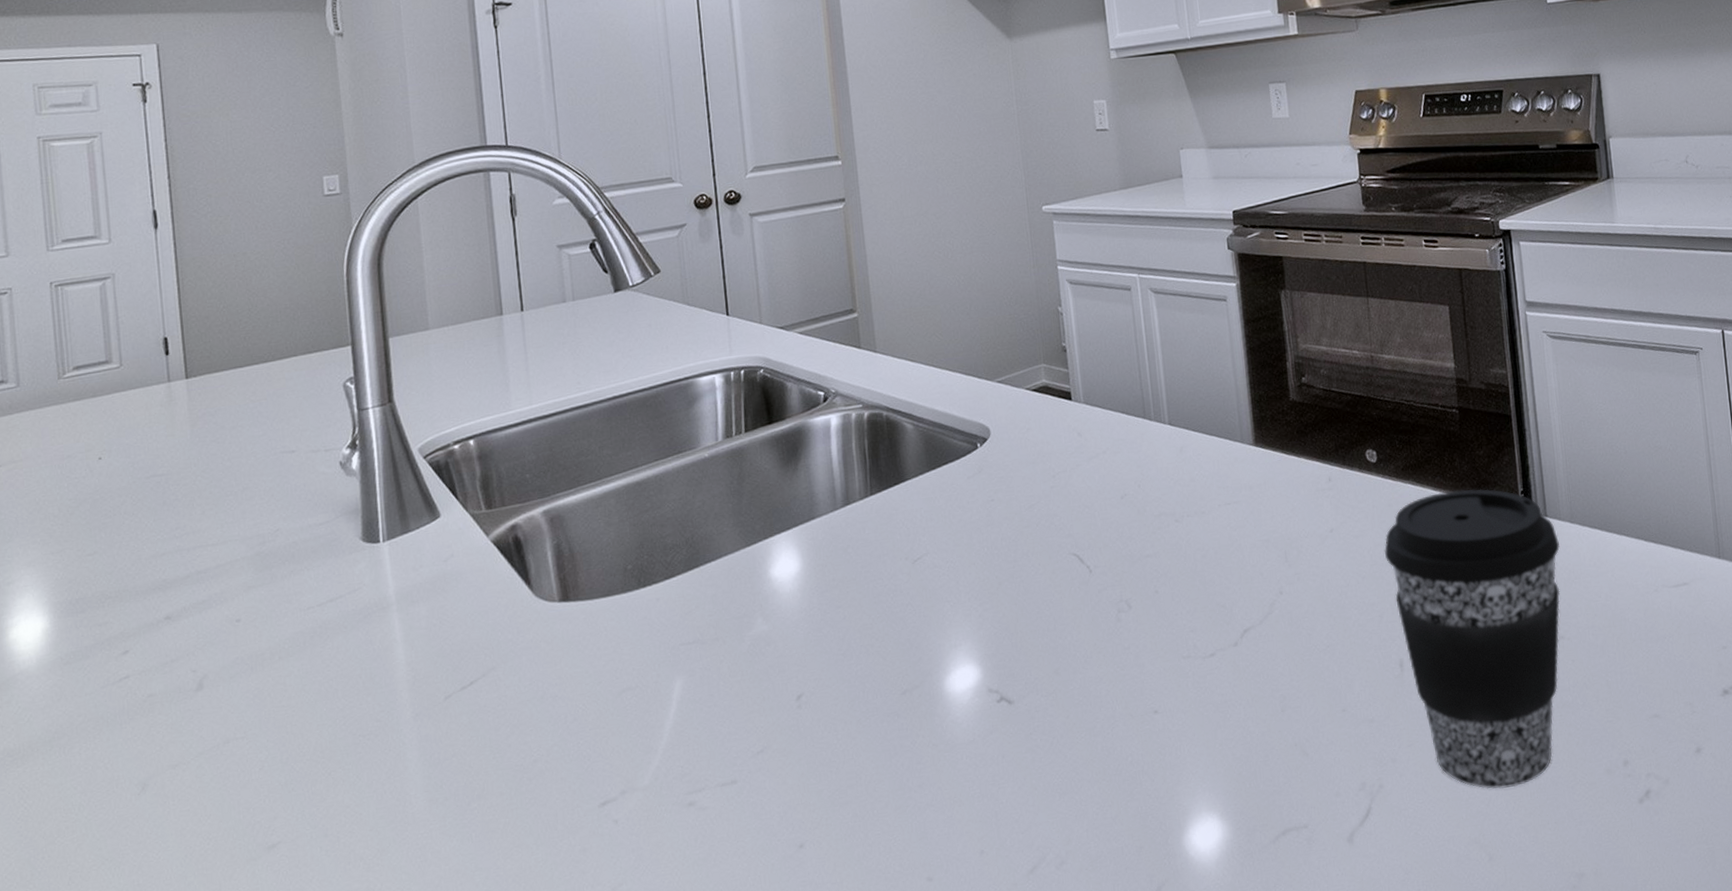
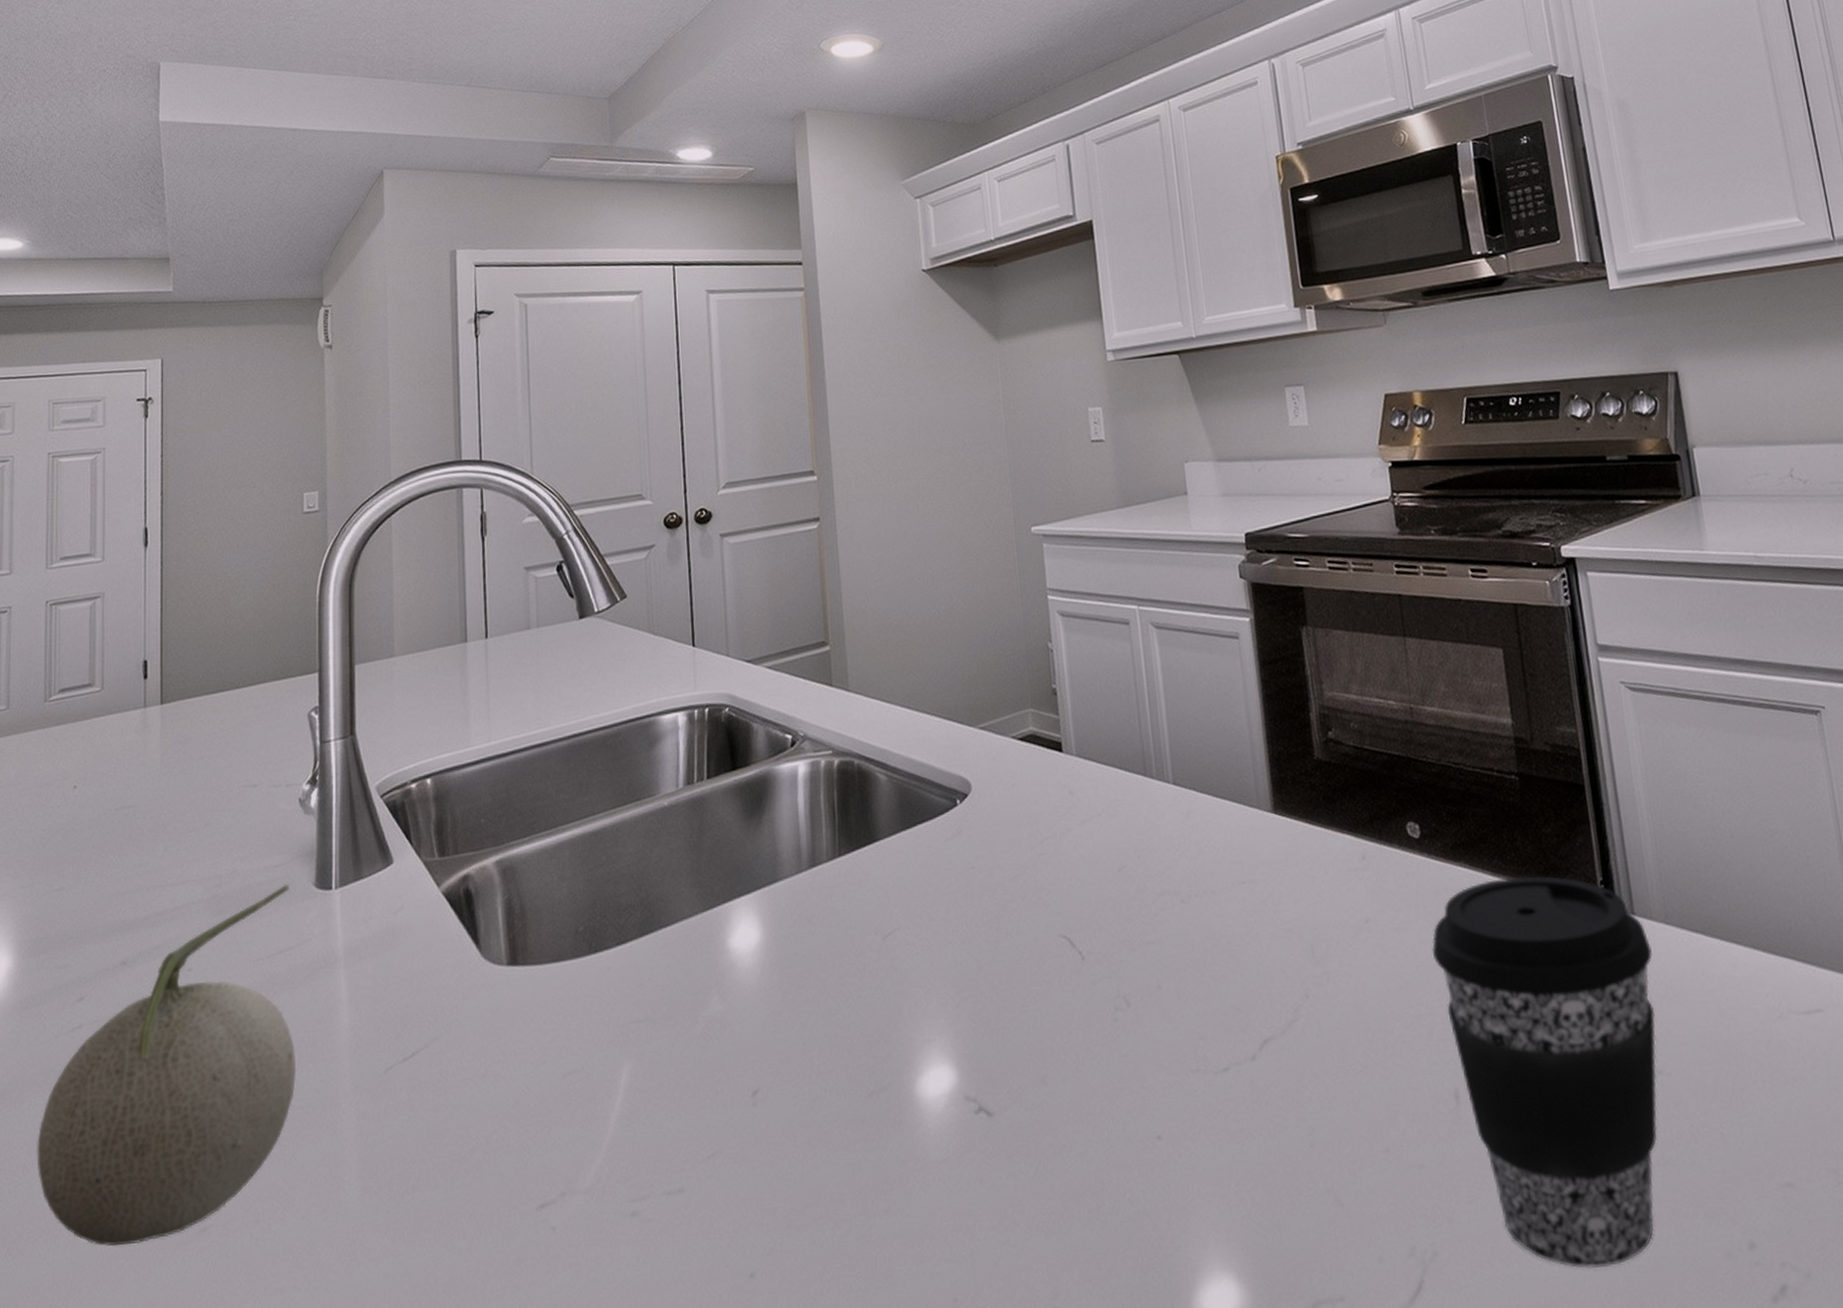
fruit: none [91,540,355,868] -> present [37,885,296,1247]

